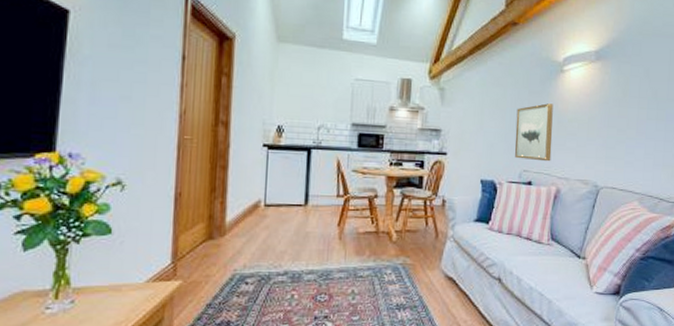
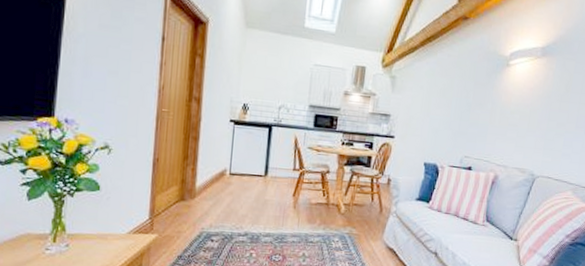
wall art: present [515,103,553,162] -> none [457,95,497,150]

